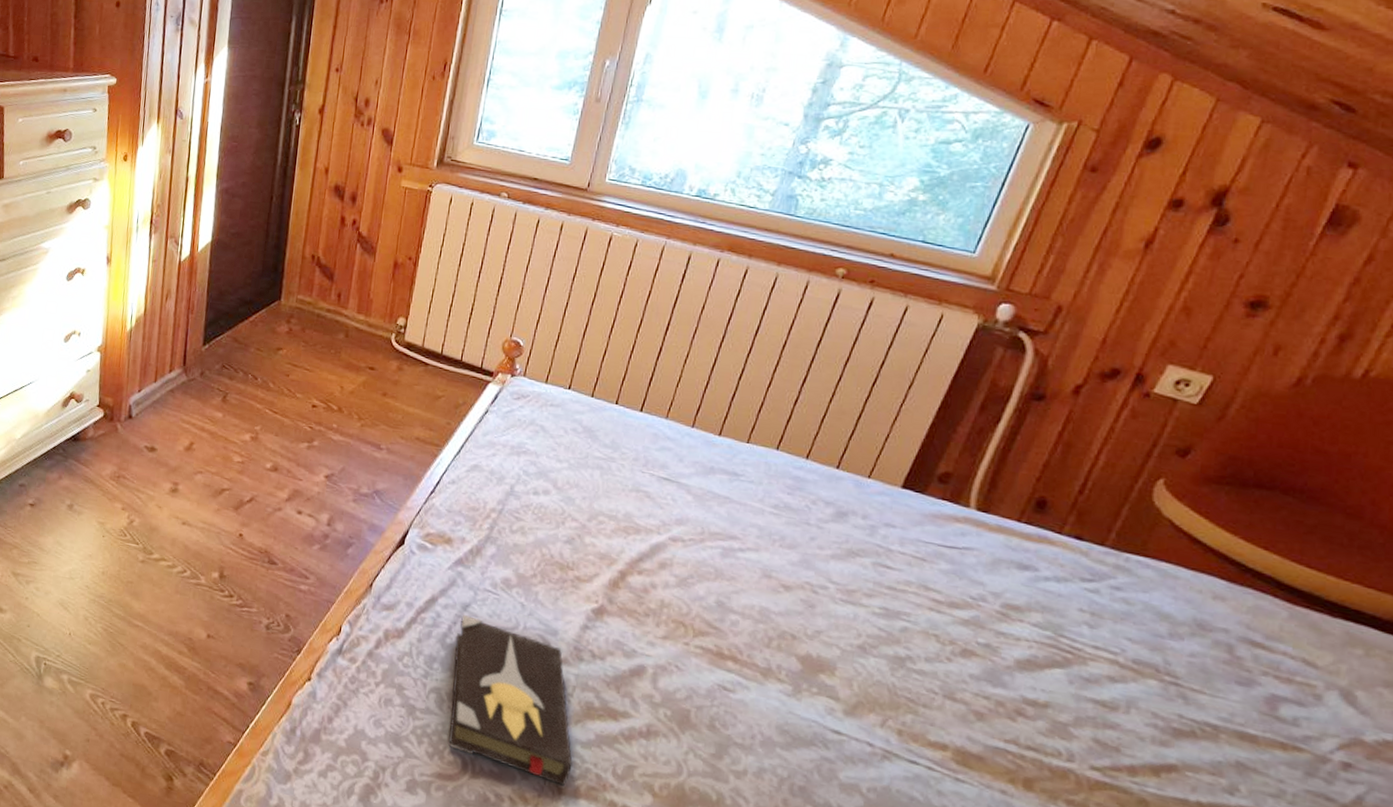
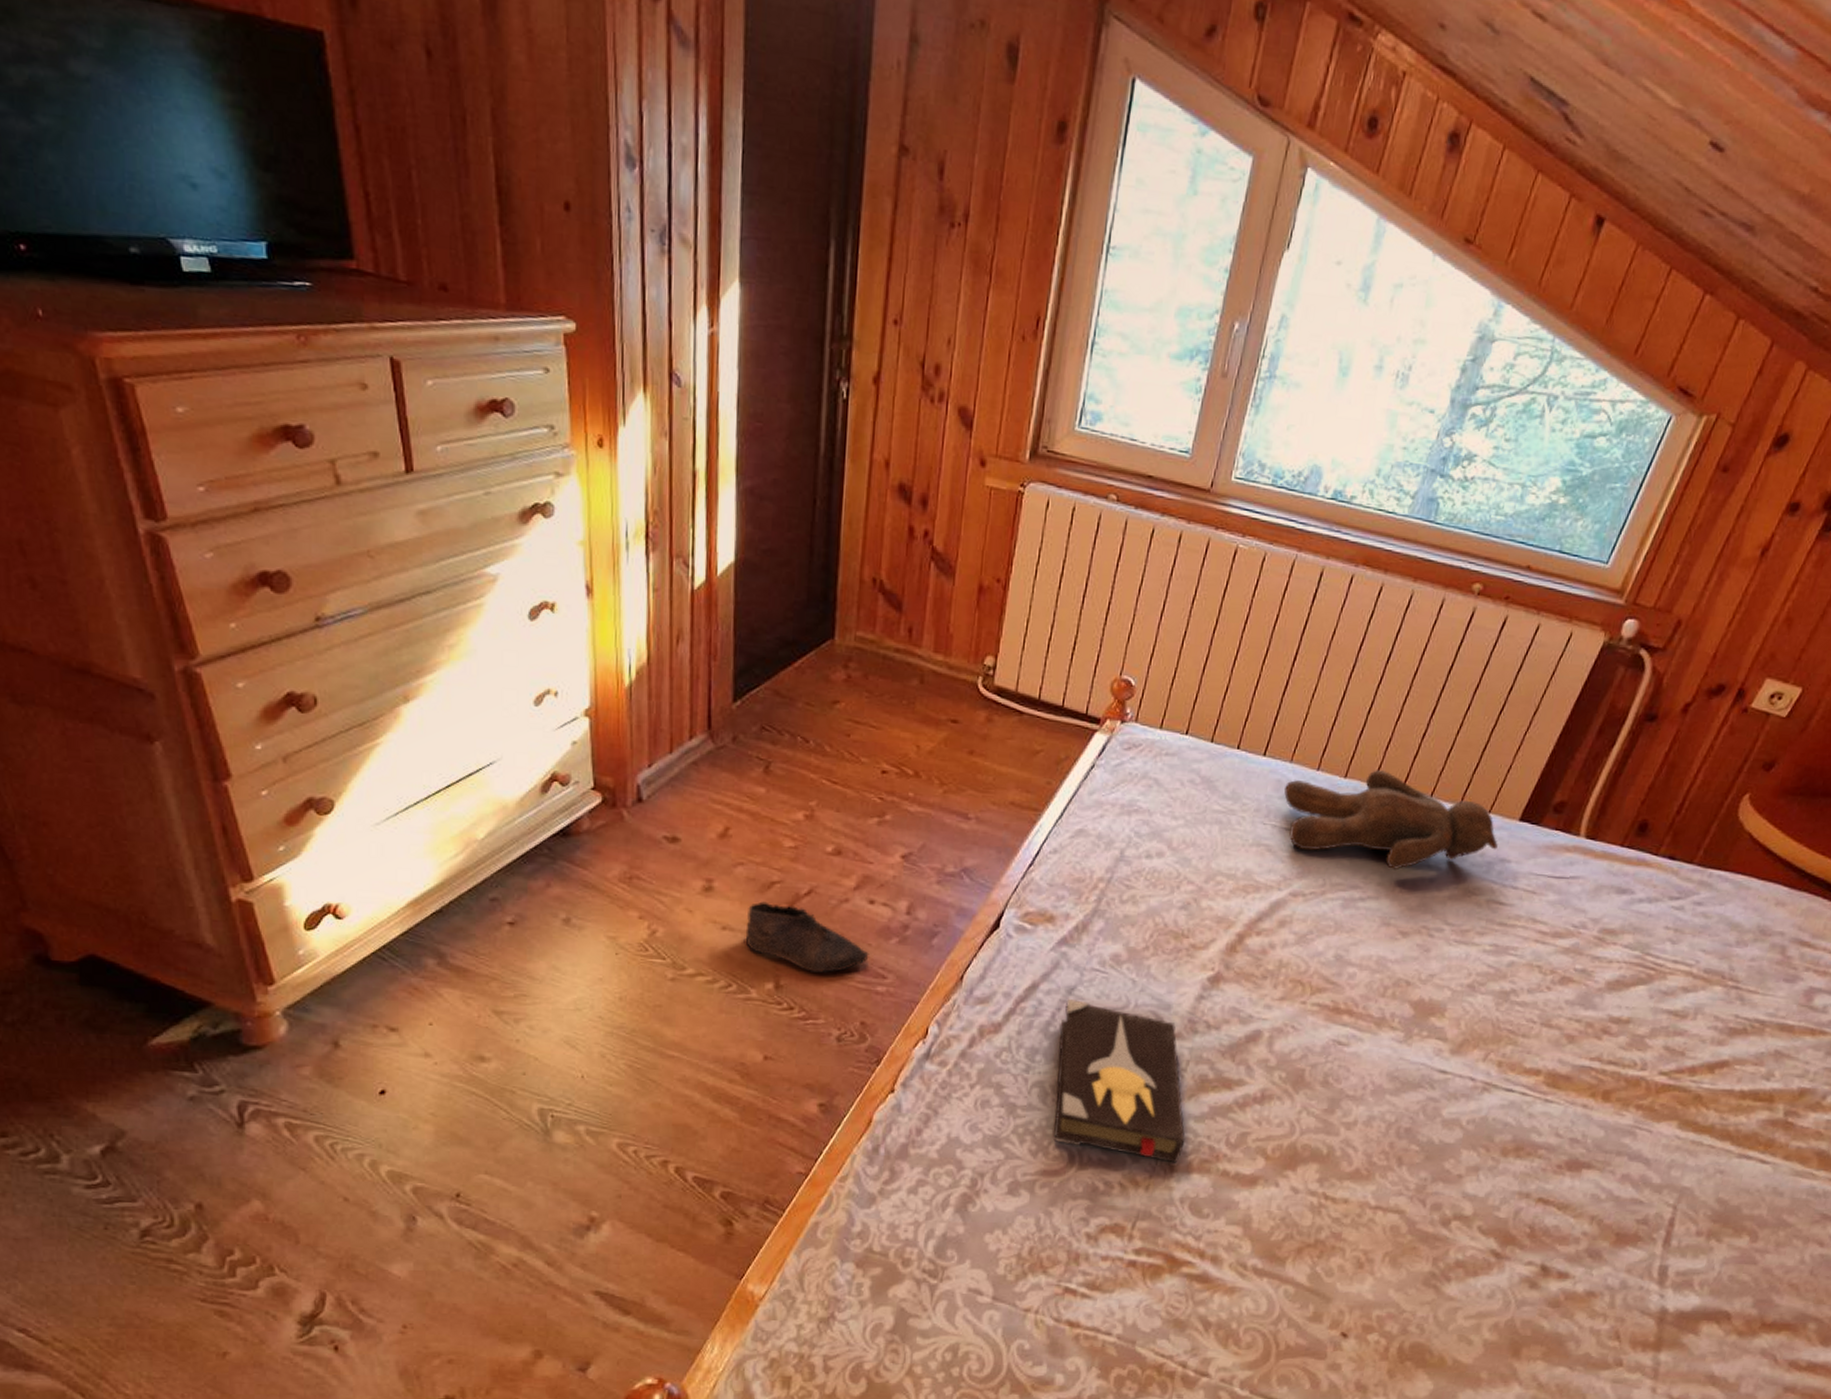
shoe: none [199,504,296,569] -> present [745,901,869,973]
teddy bear: none [661,429,880,525] -> present [1284,768,1498,869]

